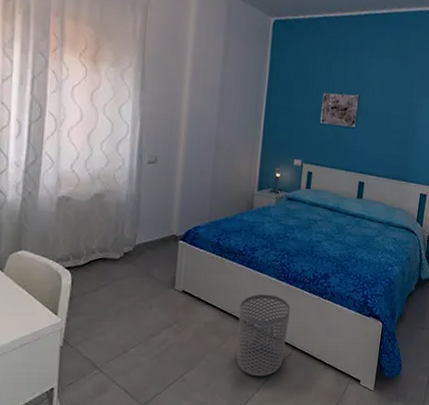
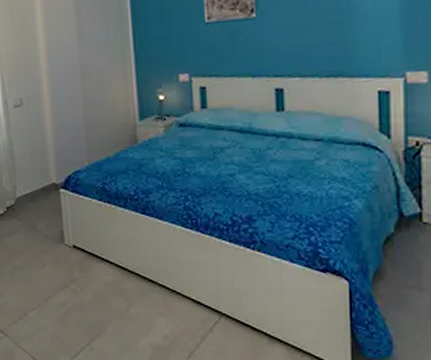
waste bin: present [237,294,291,377] -> none [142,246,209,350]

